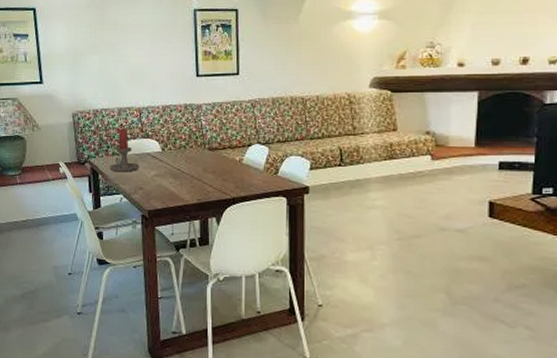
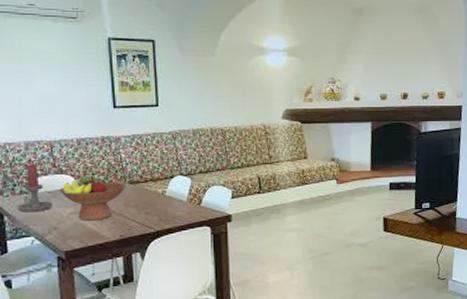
fruit bowl: none [145,141,205,184] -> present [59,176,126,221]

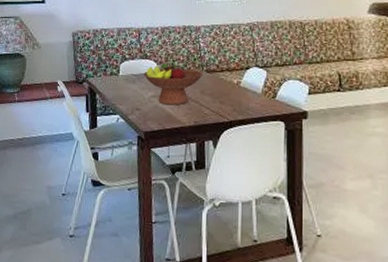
candle holder: present [17,164,53,213] -> none [107,49,138,93]

